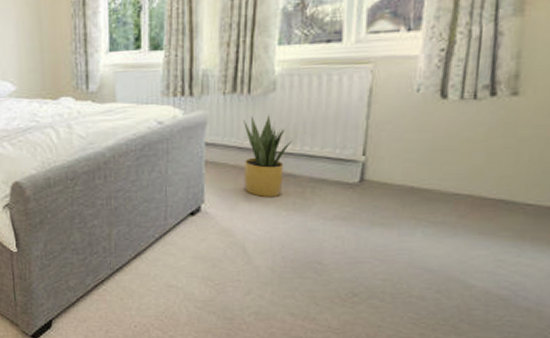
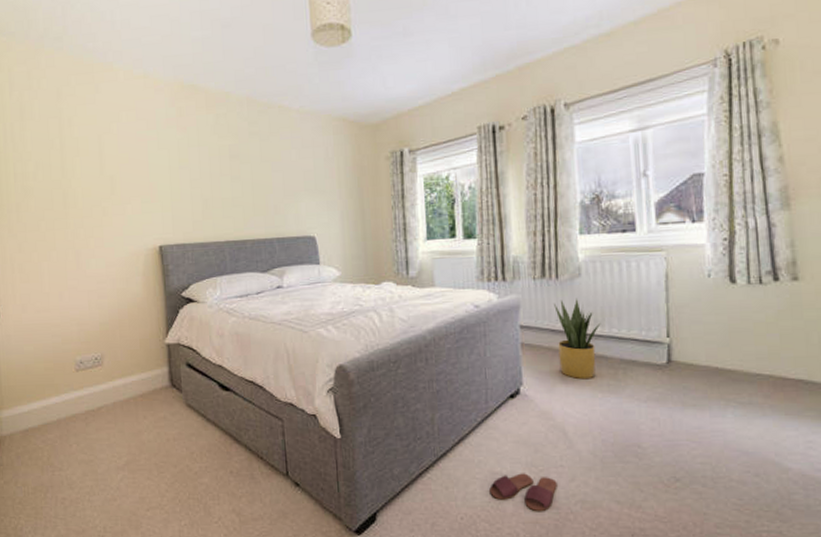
slippers: none [164,286,232,321] -> present [489,473,557,511]

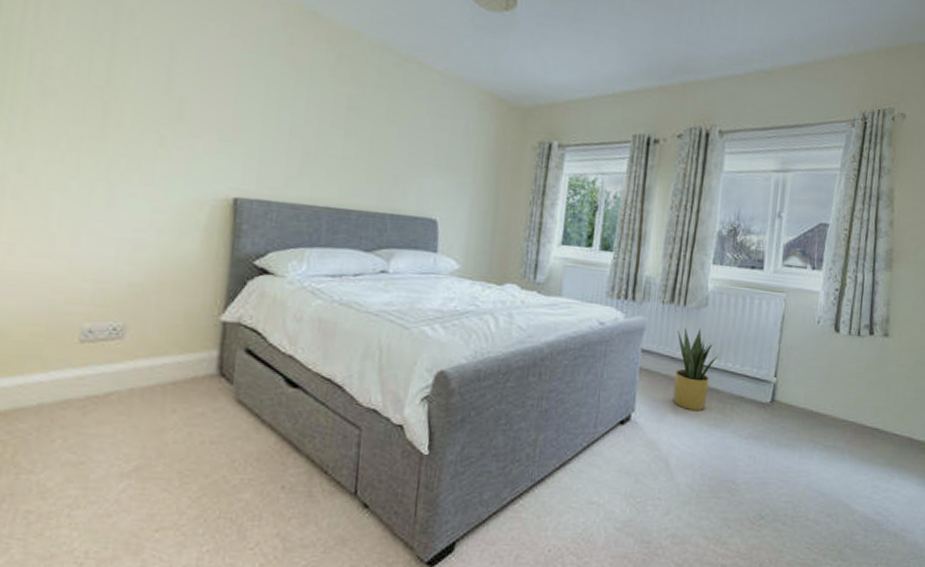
slippers: present [489,473,557,511] -> none [583,504,652,545]

